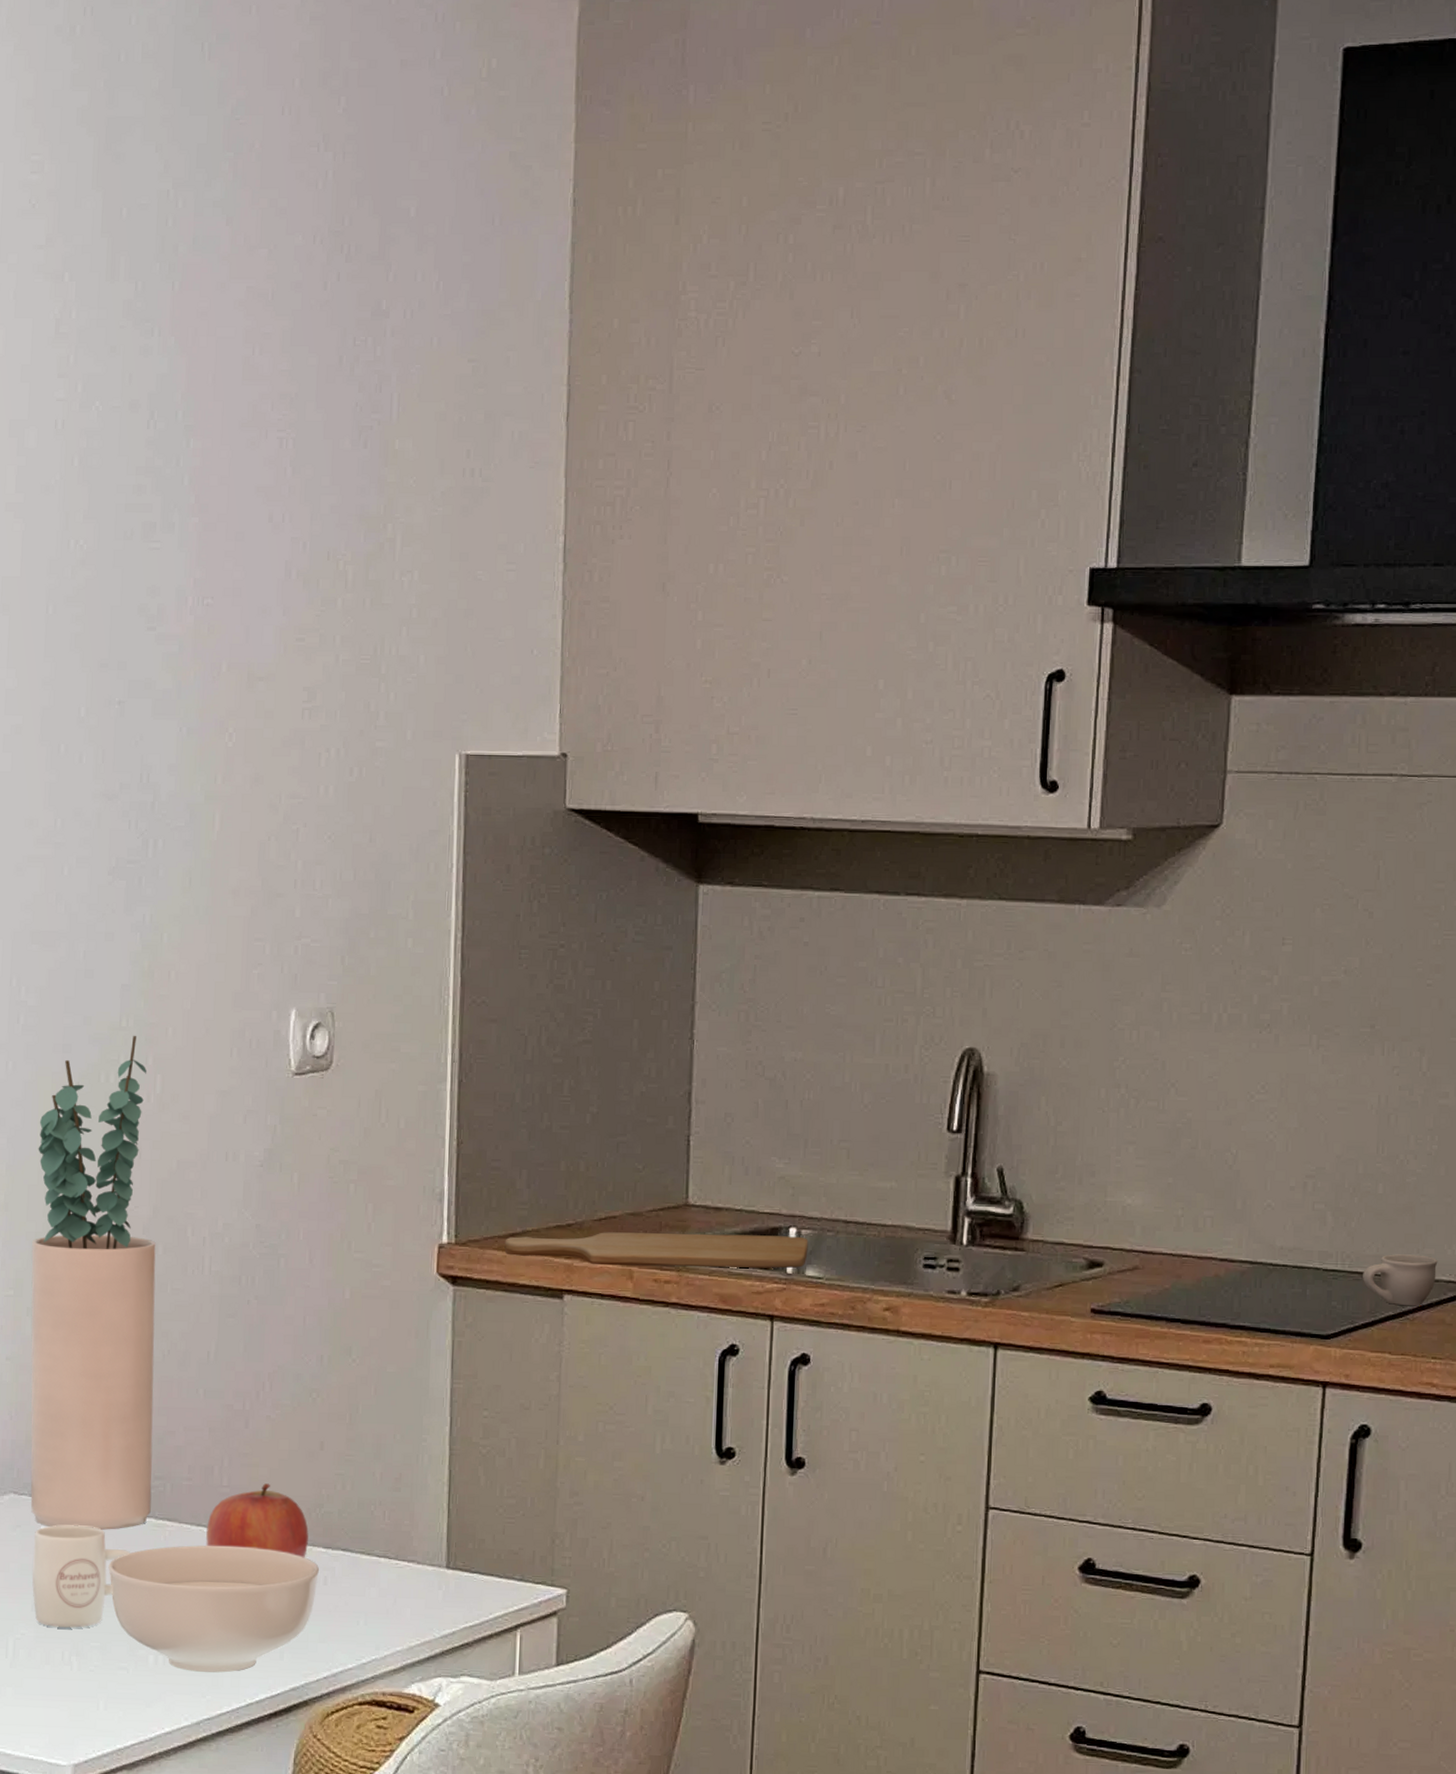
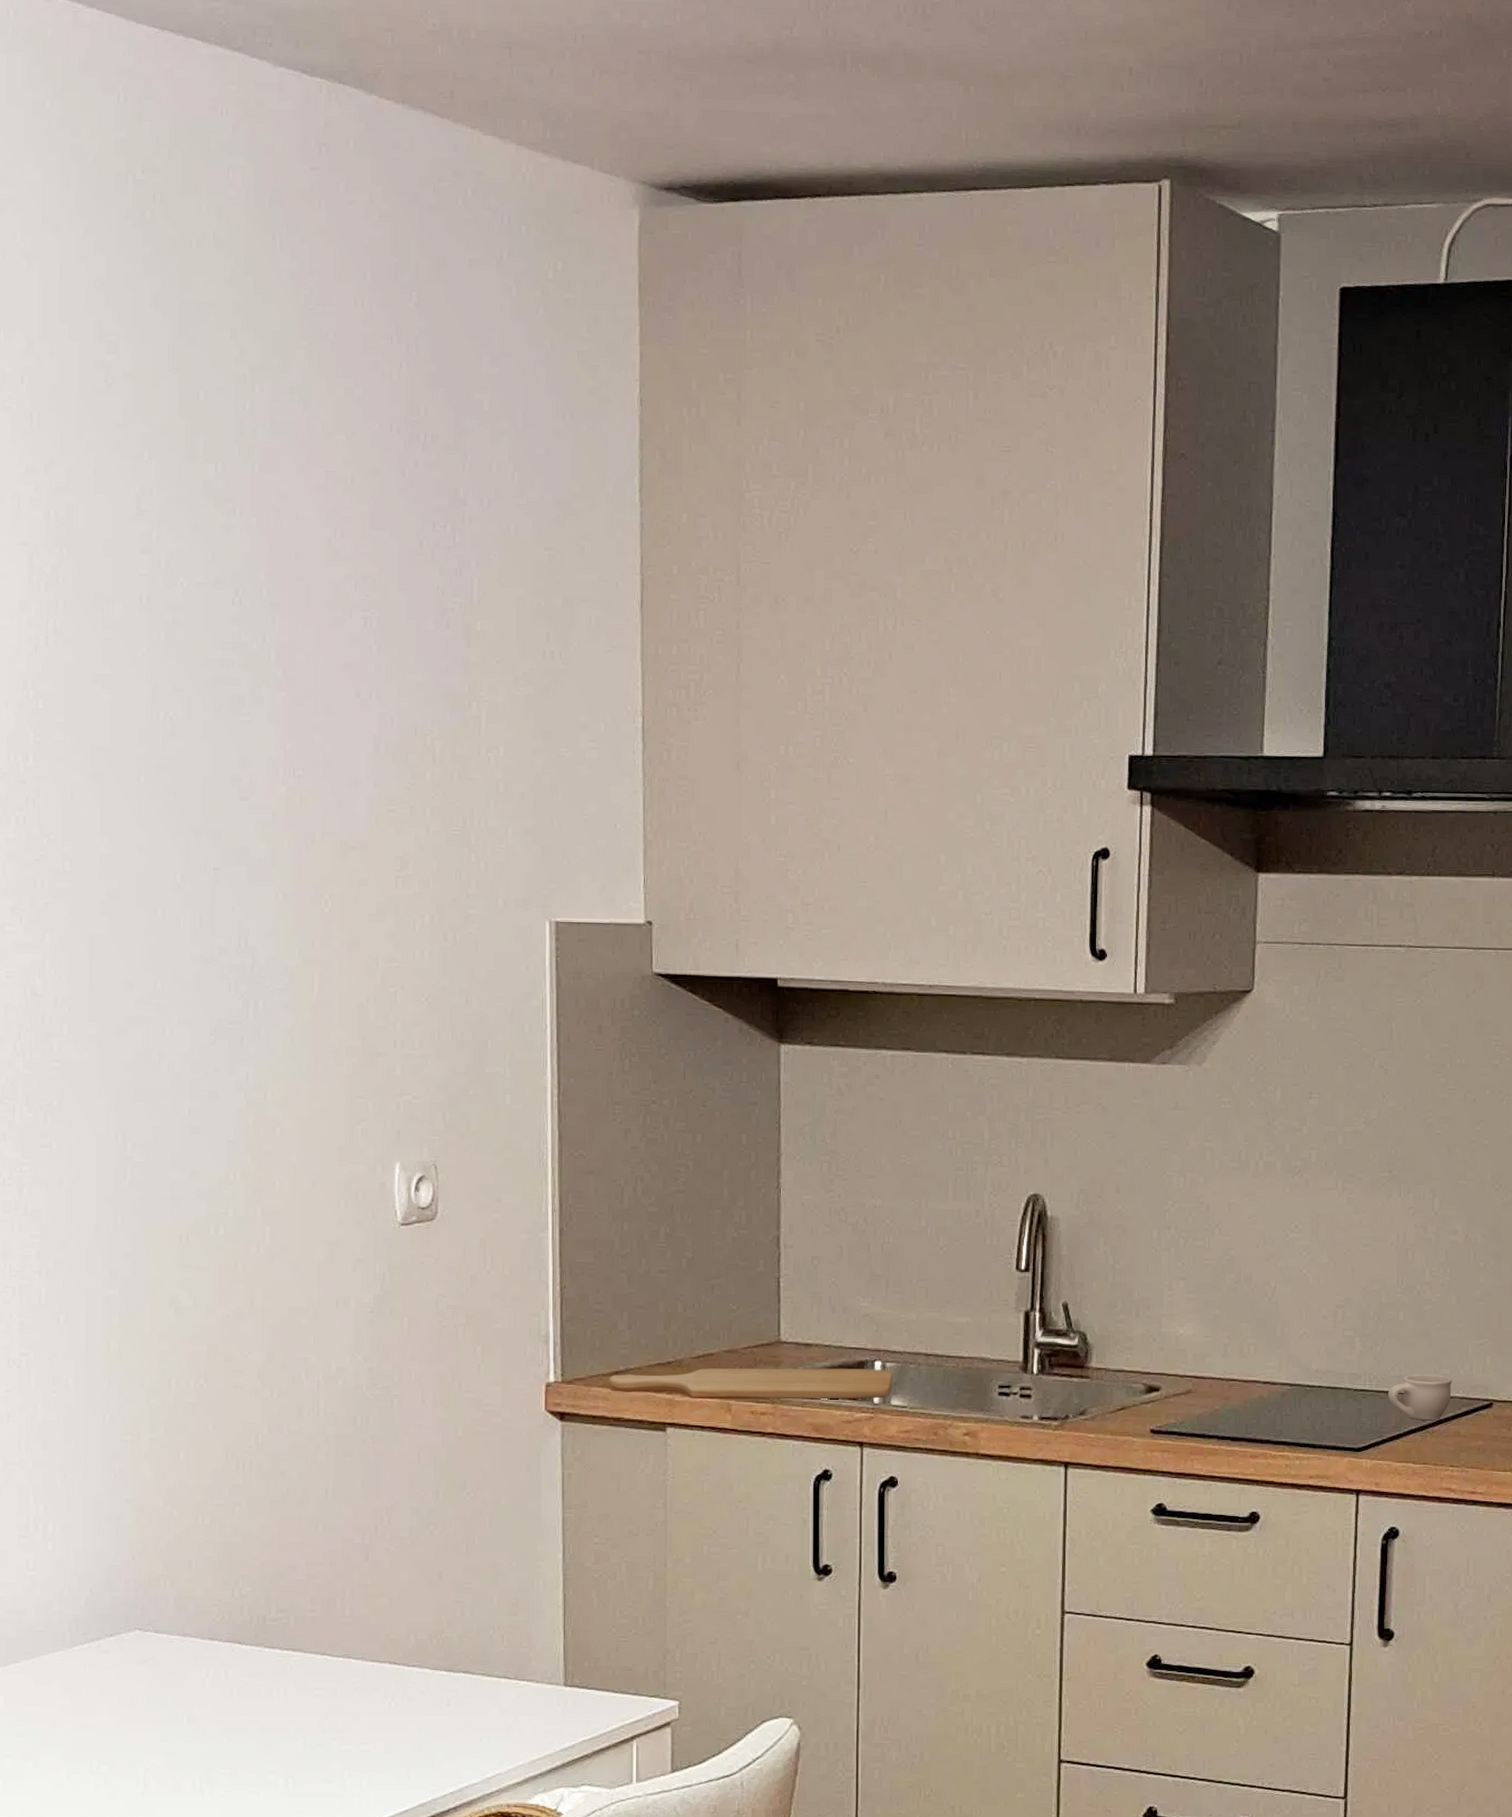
vase: present [30,1035,156,1530] -> none [147,1189,276,1662]
mug: present [32,1525,131,1629] -> none [160,1658,258,1757]
bowl: present [108,1545,319,1673] -> none [235,1672,442,1793]
fruit: present [206,1483,309,1558] -> none [331,1612,430,1682]

